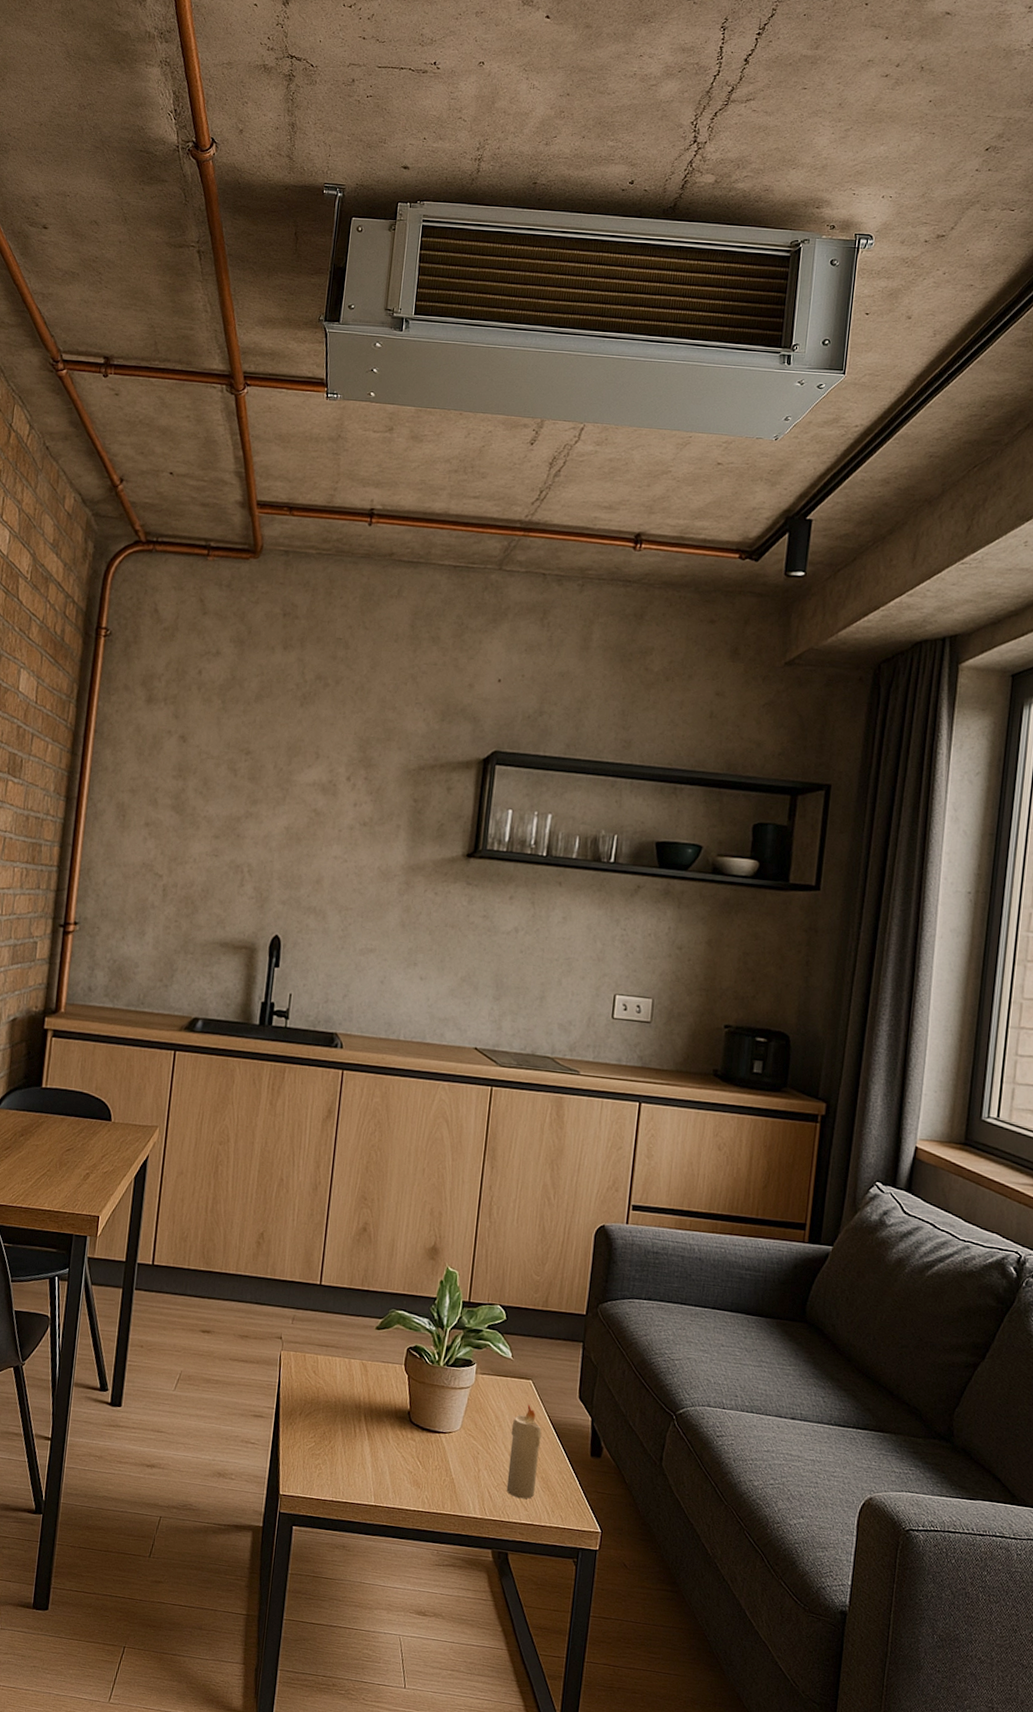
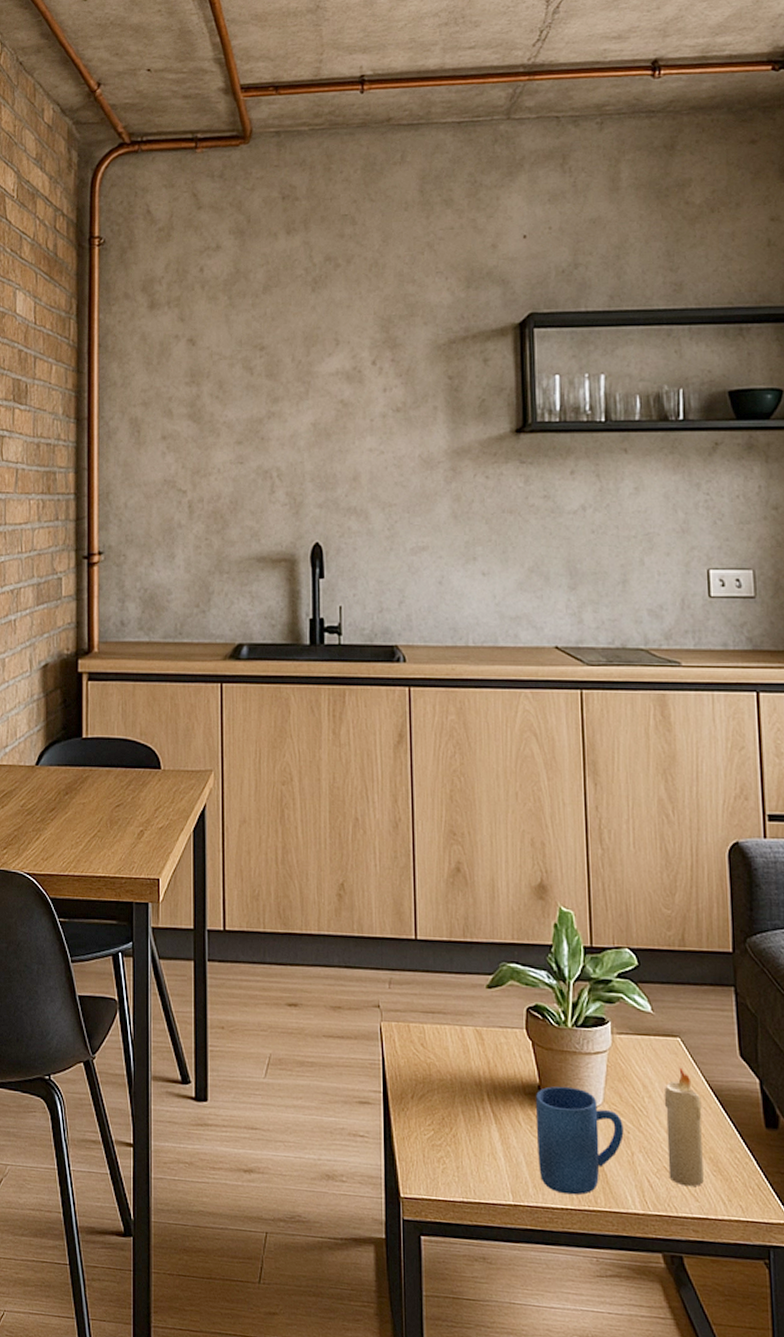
mug: none [399,1412,475,1501] -> present [535,1086,624,1195]

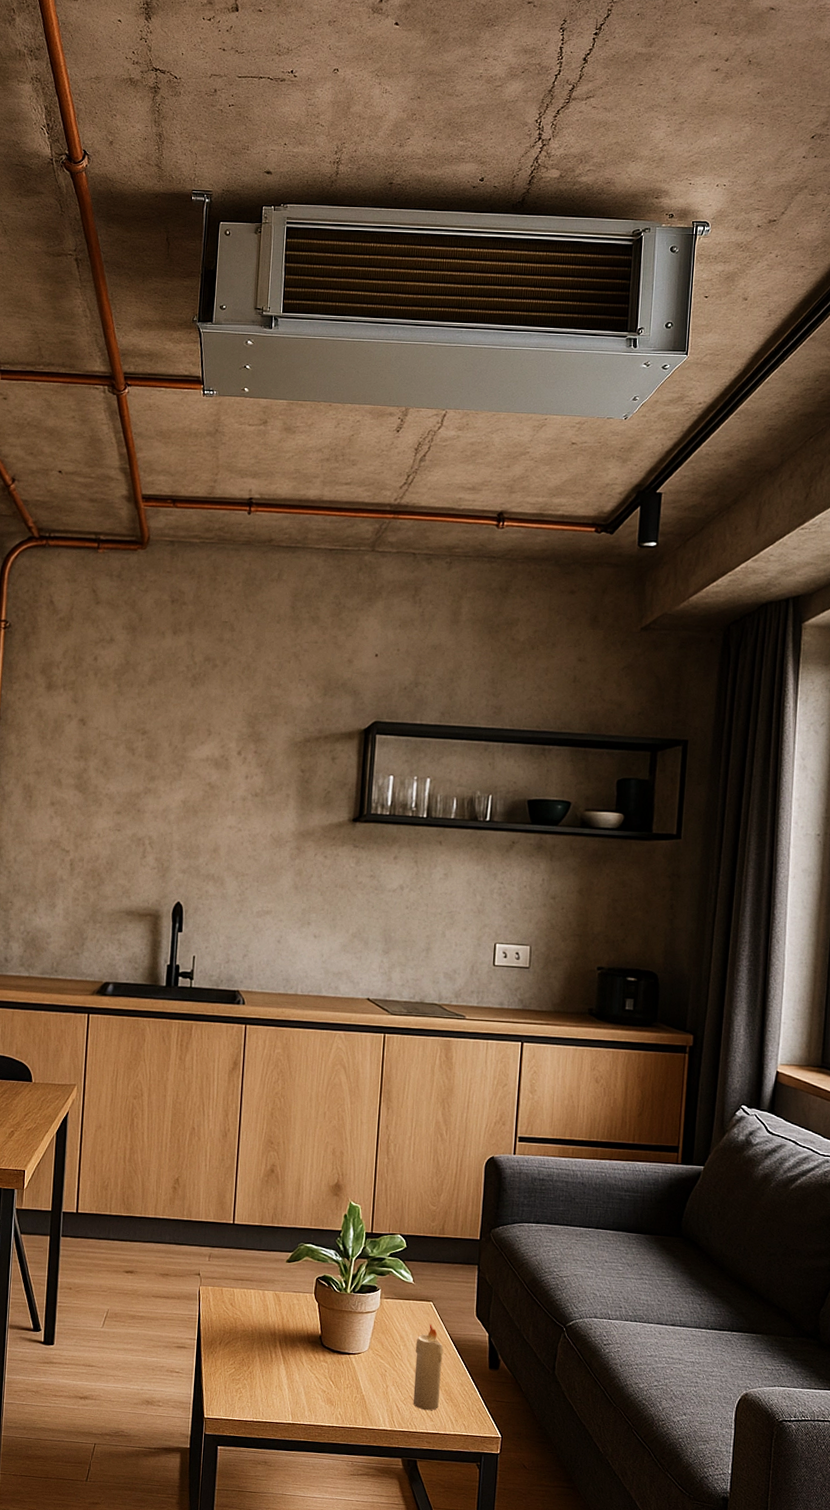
mug: present [535,1086,624,1195] -> none [314,1336,382,1417]

